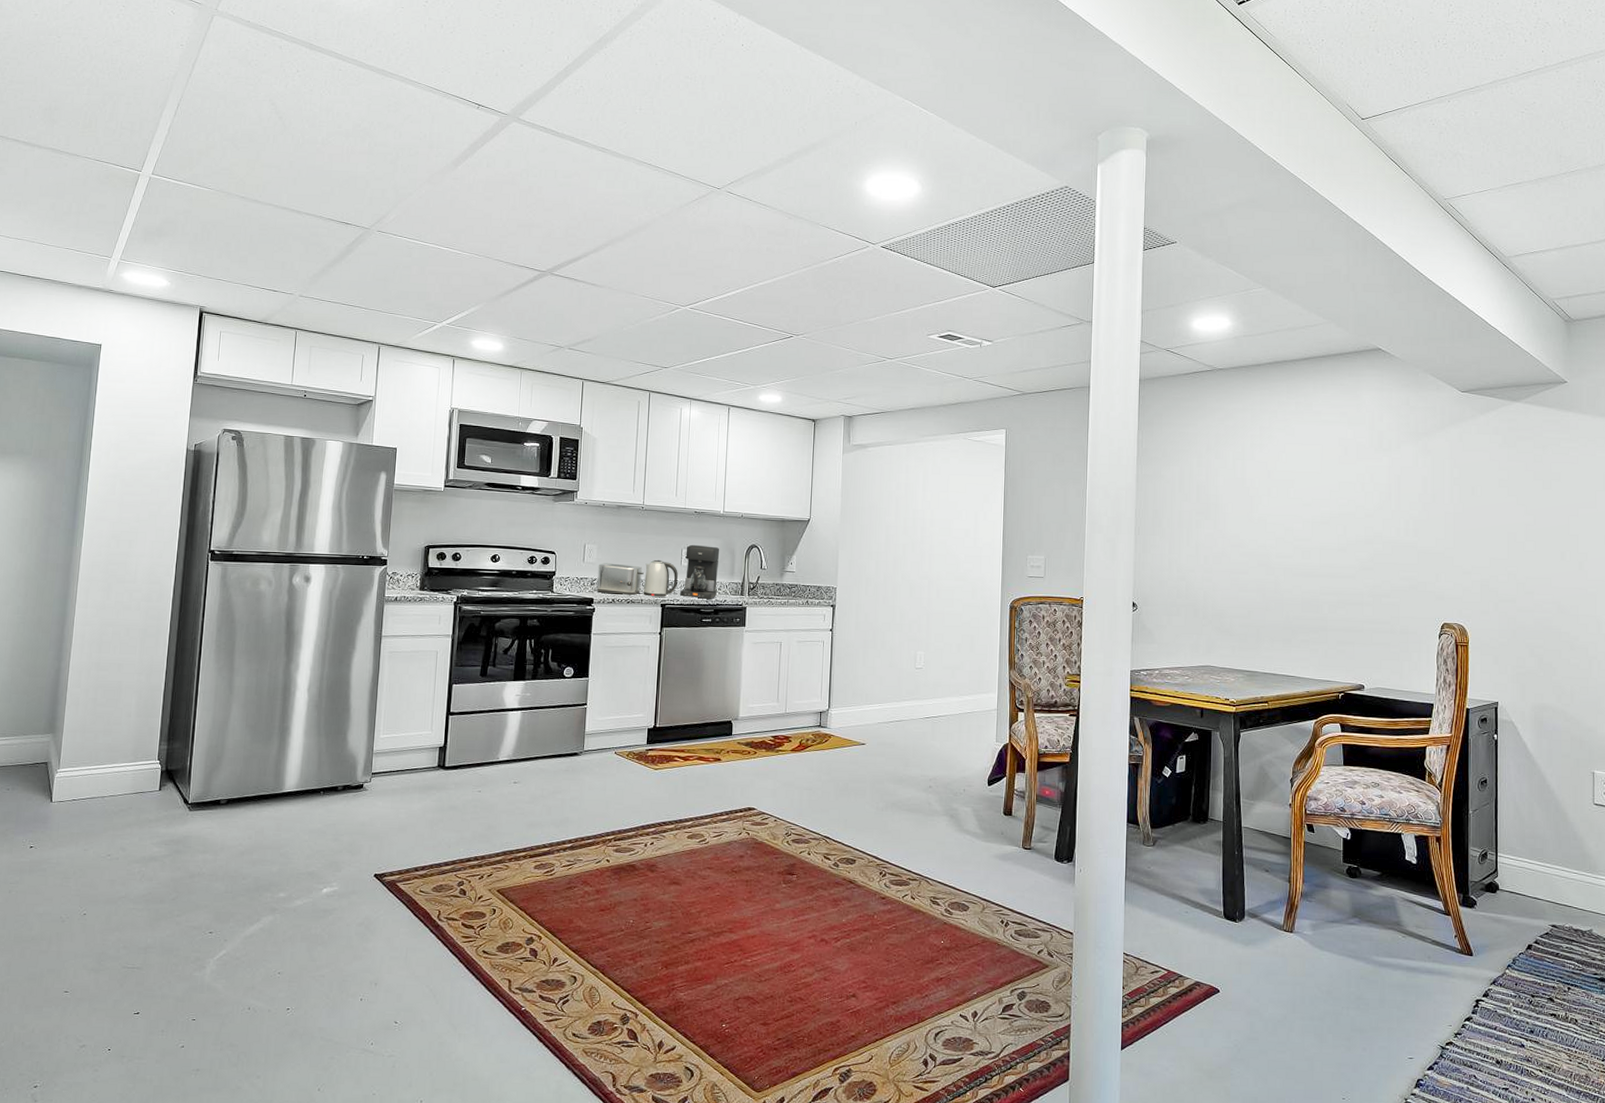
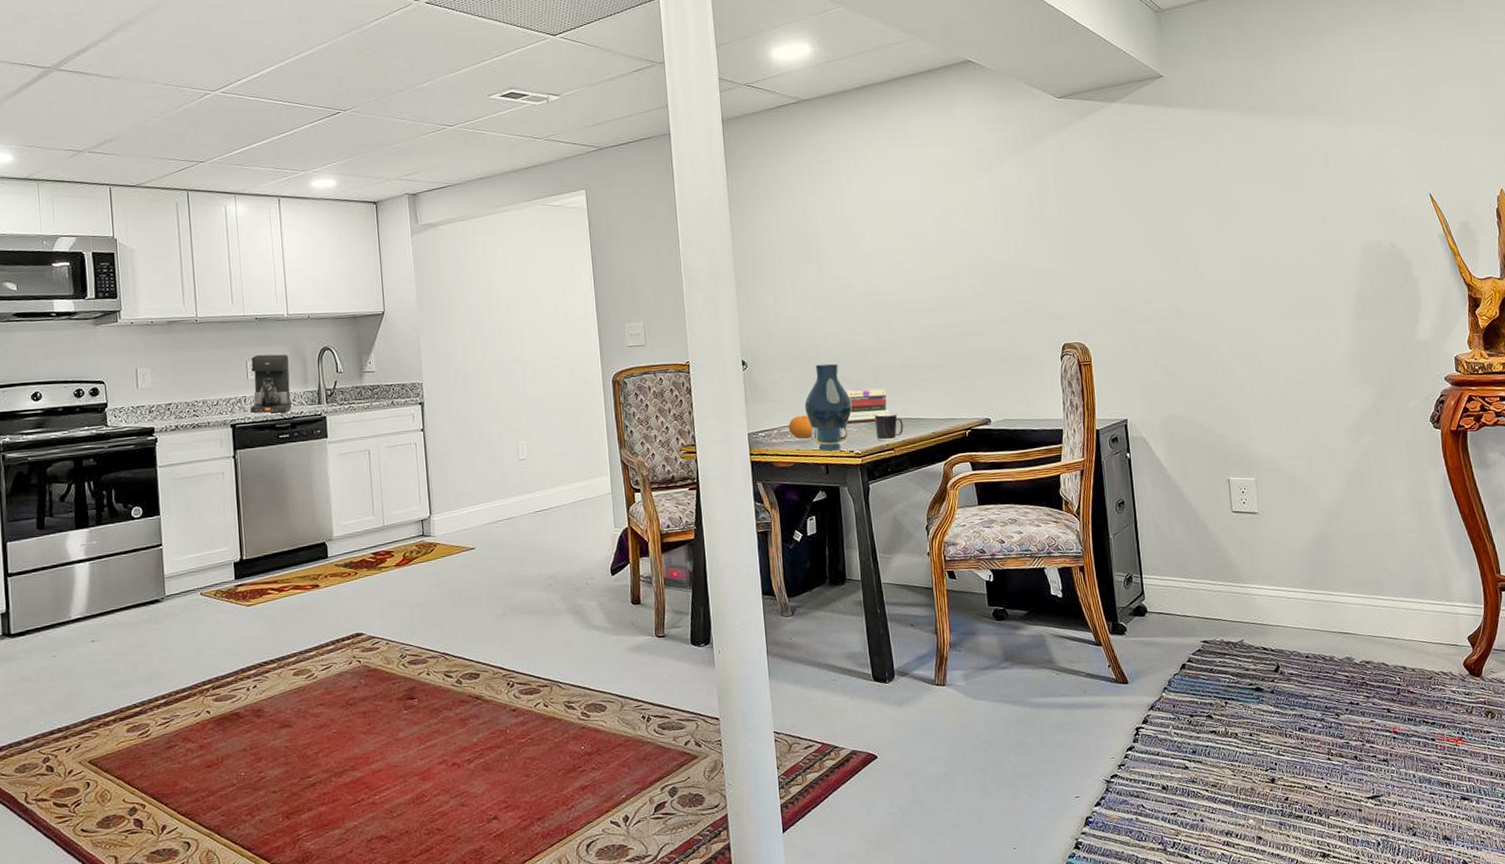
toaster: present [596,563,644,596] -> none [154,385,207,420]
kettle: present [643,559,678,597] -> none [207,376,246,418]
fruit: none [1169,660,1192,682] -> present [788,415,813,439]
vase: none [1186,614,1232,696] -> present [804,363,852,451]
books: none [1226,641,1267,674] -> present [845,387,889,423]
mug: none [1252,667,1279,694] -> present [874,413,903,442]

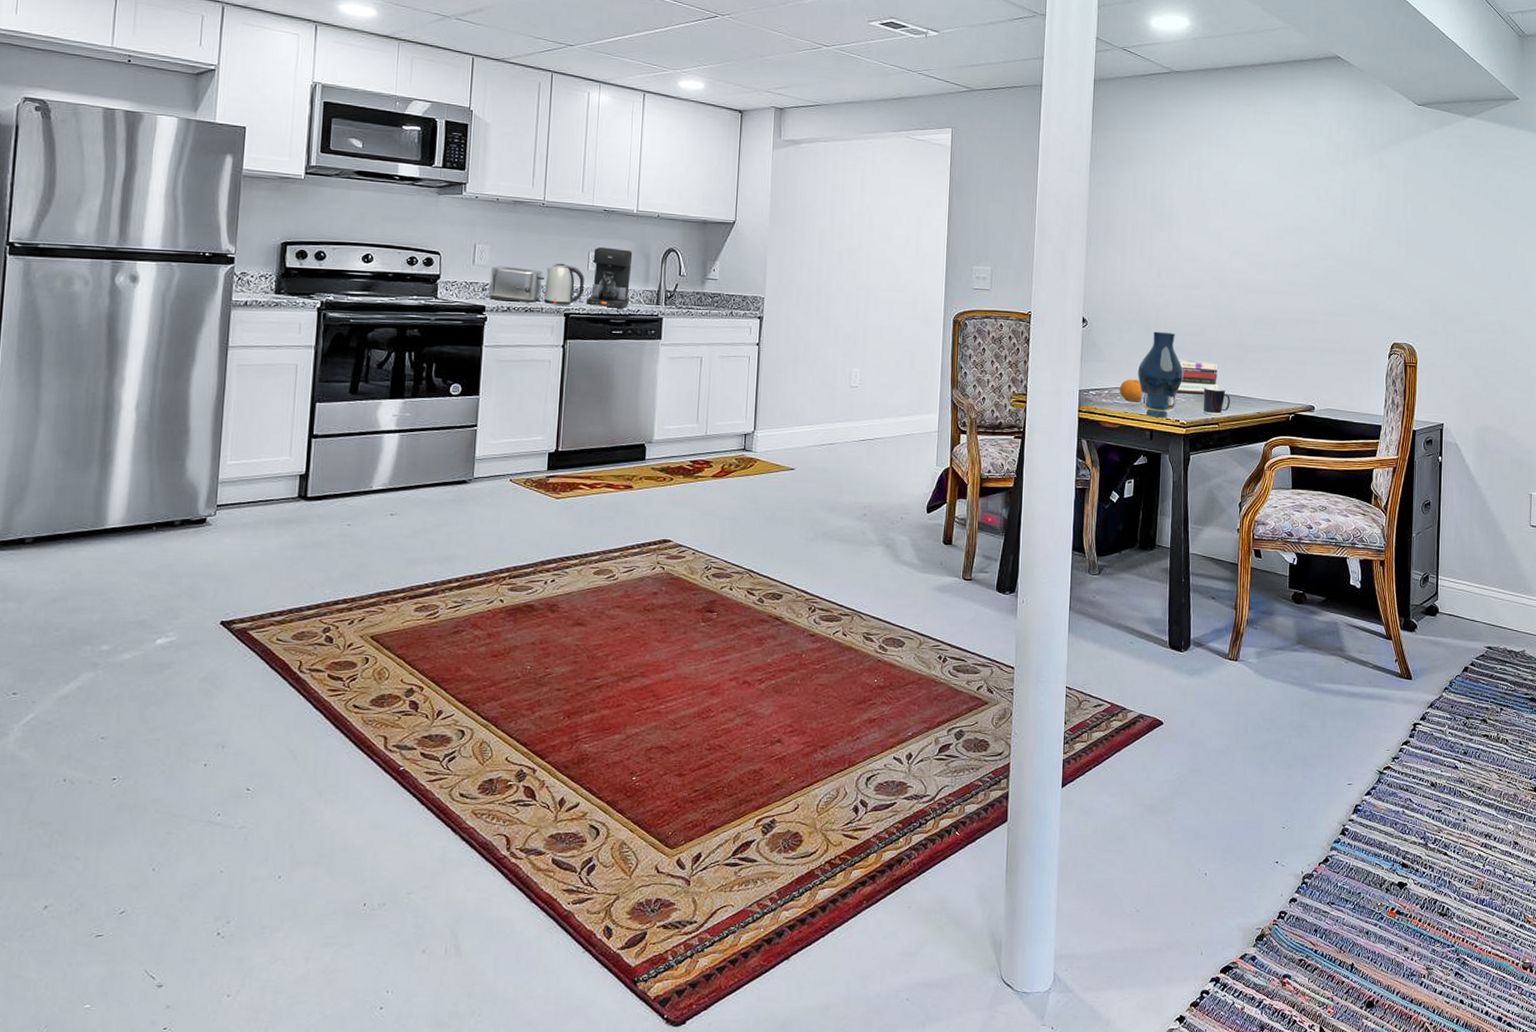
toaster: none [154,385,207,420] -> present [489,266,544,304]
kettle: none [207,376,246,418] -> present [543,263,584,306]

